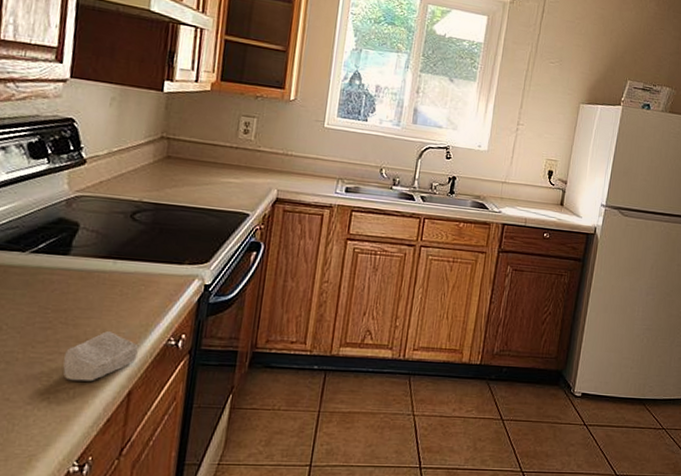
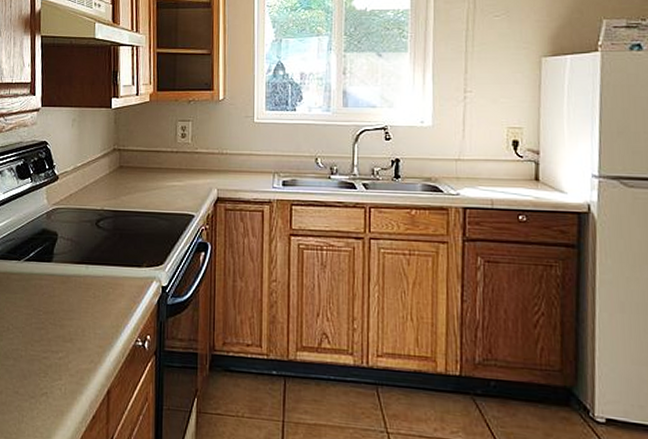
soap bar: present [63,331,139,382] -> none [55,332,112,379]

